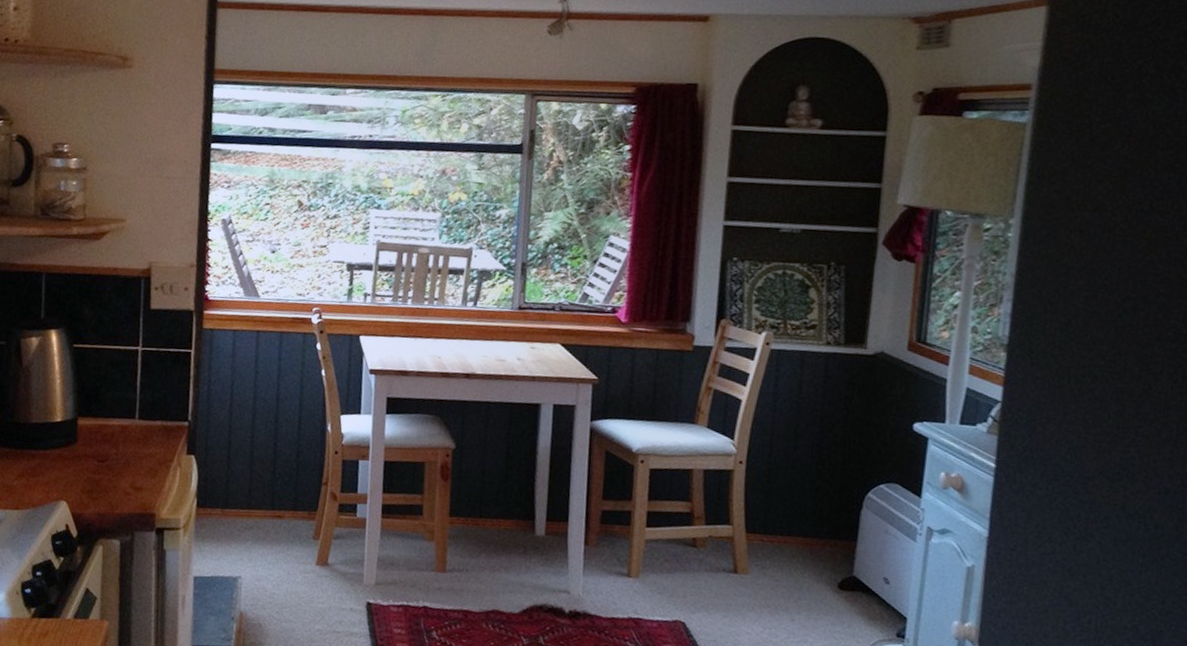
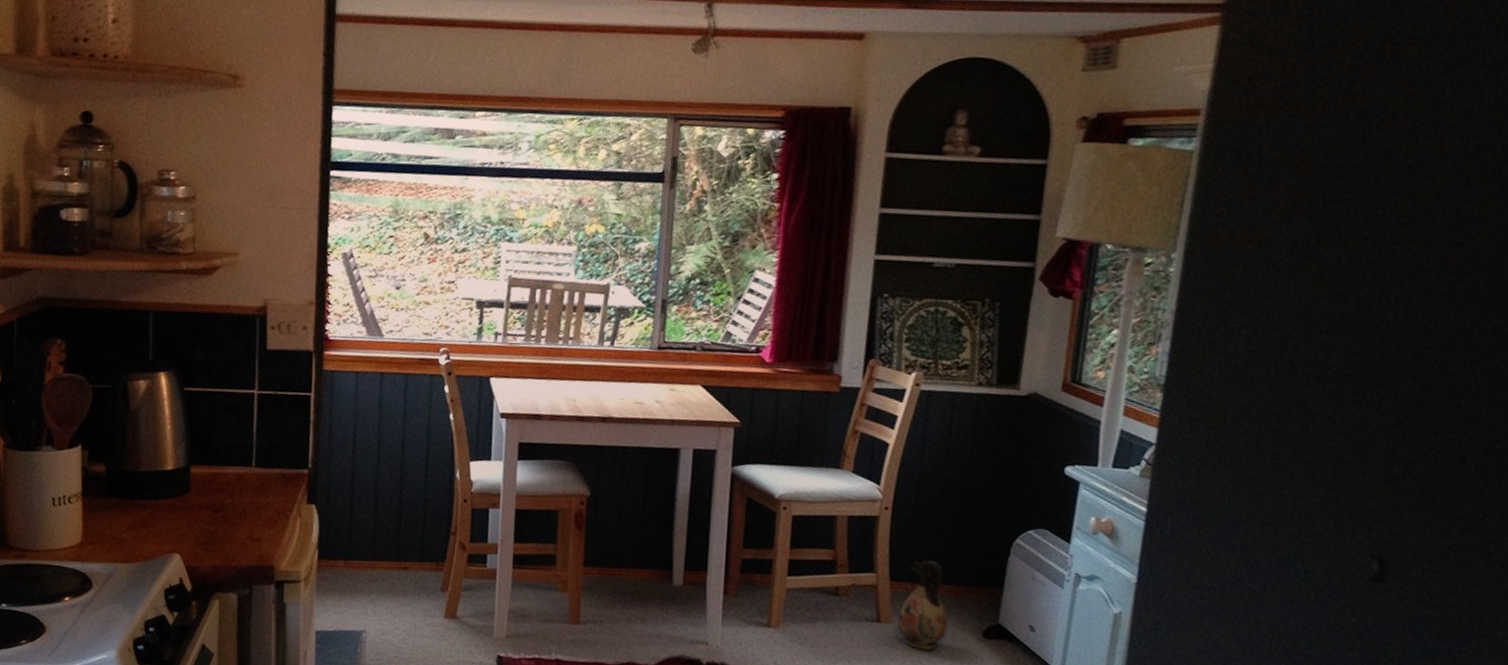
ceramic jug: none [754,512,803,601] -> present [897,560,948,650]

